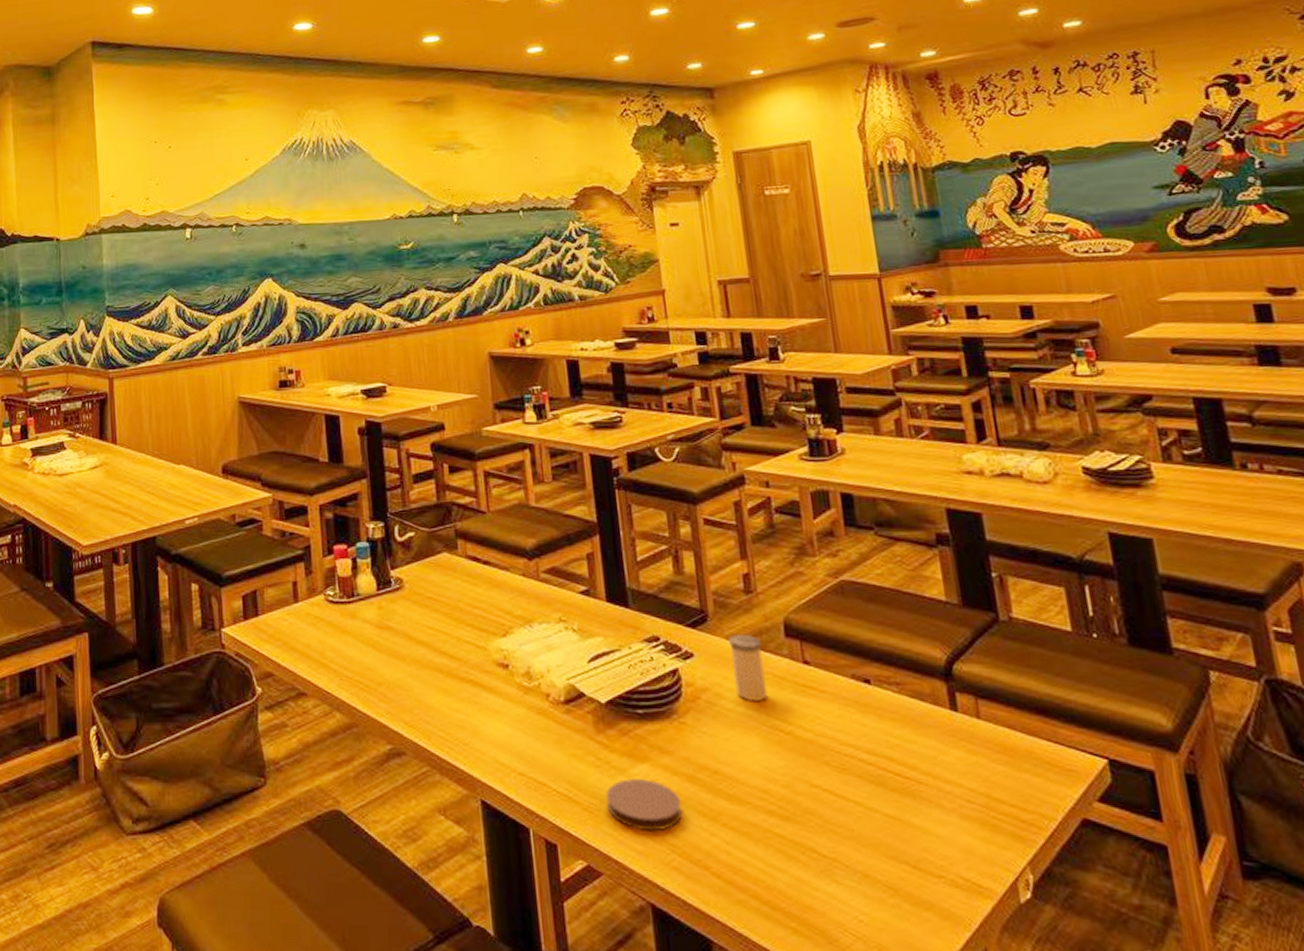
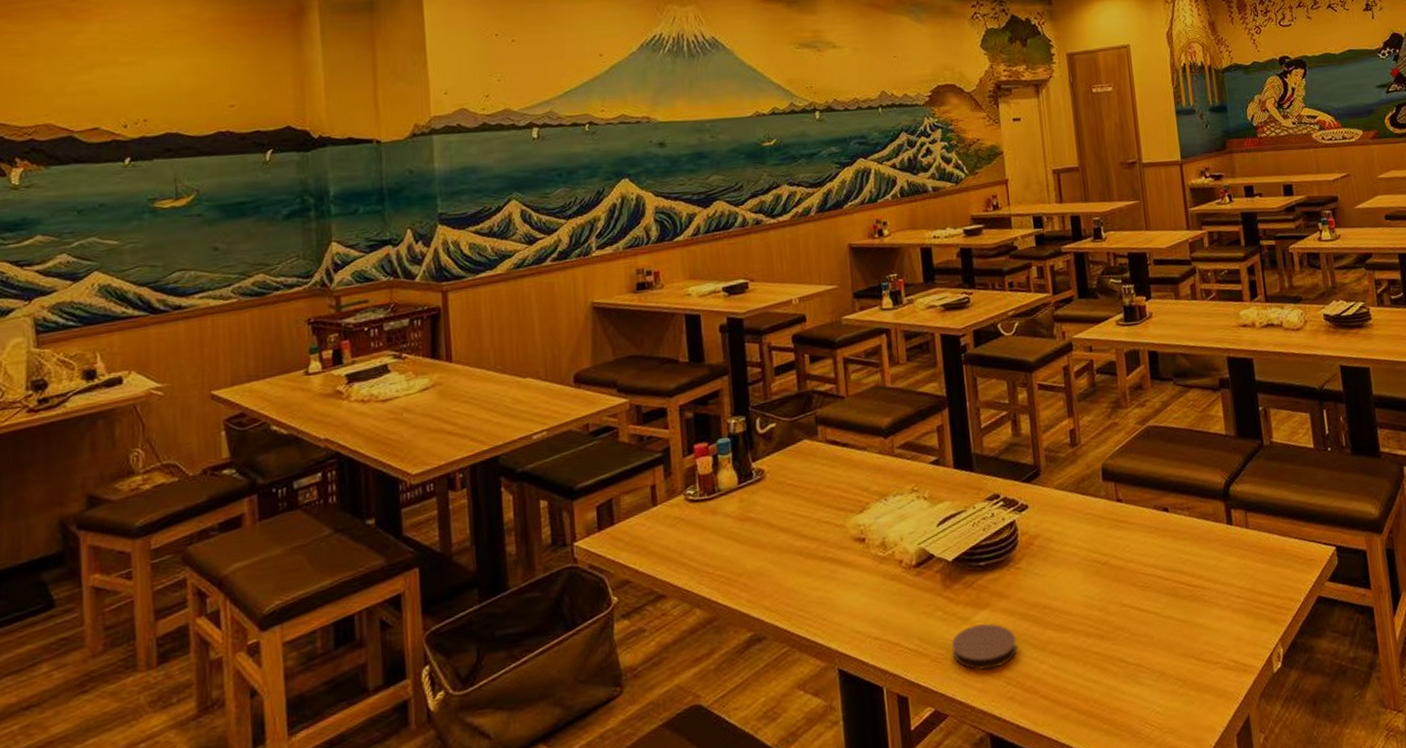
salt shaker: present [728,634,769,701] -> none [1057,483,1089,540]

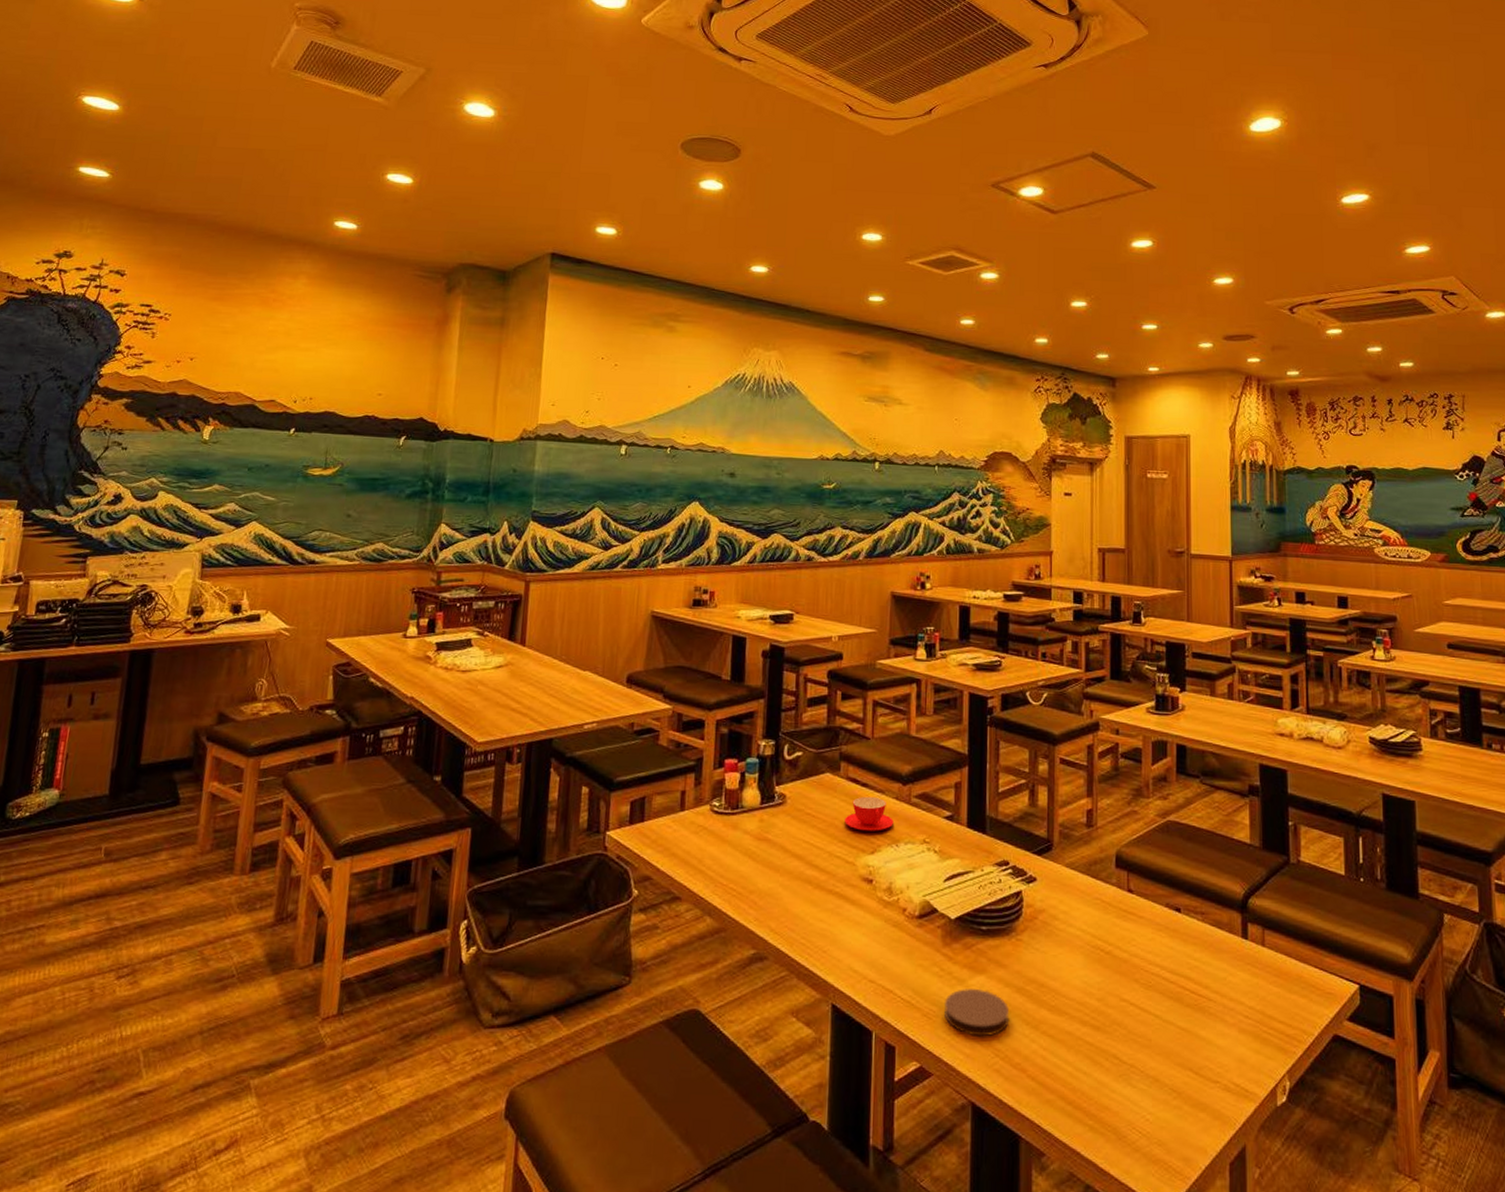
teacup: none [829,455,879,492] -> present [845,796,894,831]

